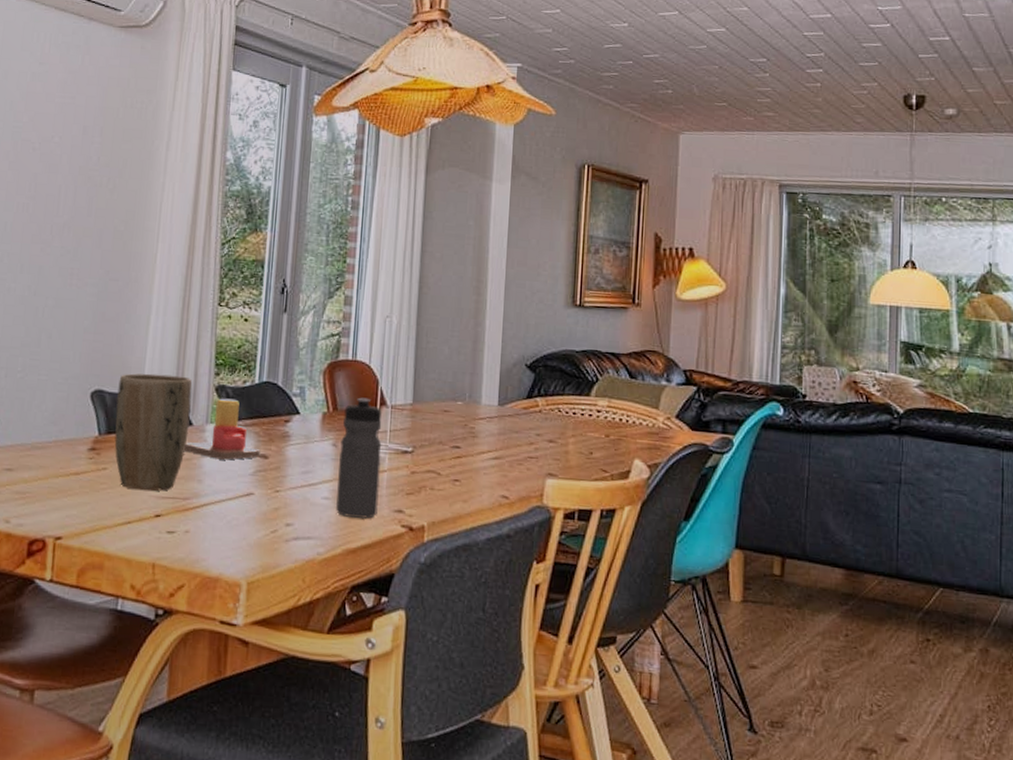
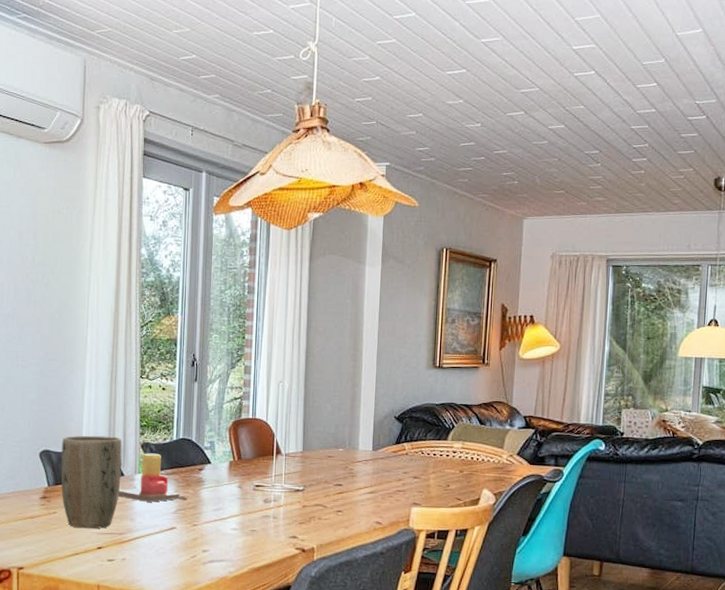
water bottle: present [336,397,382,519] -> none [243,448,278,544]

